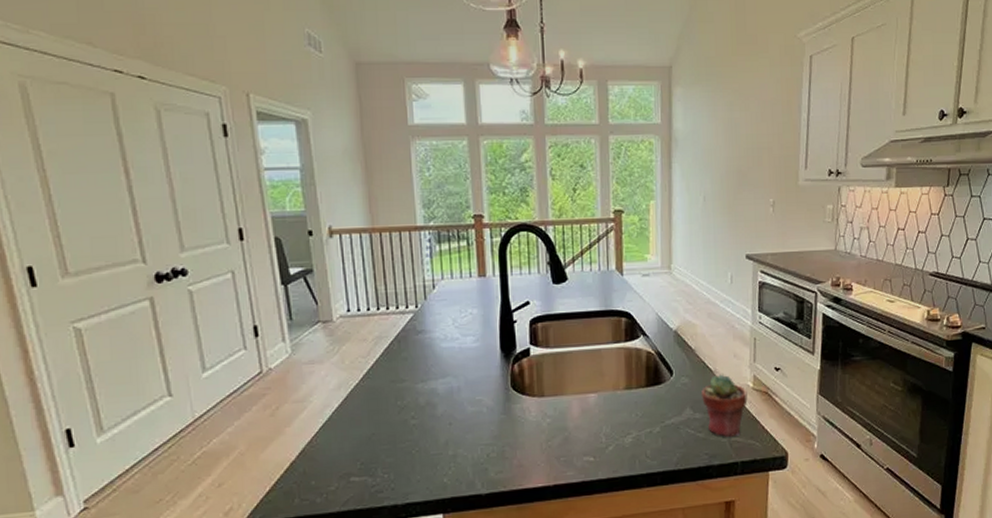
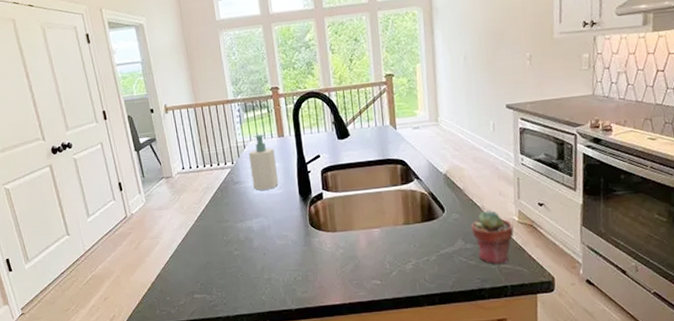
soap bottle: none [438,272,476,343] -> present [248,134,279,190]

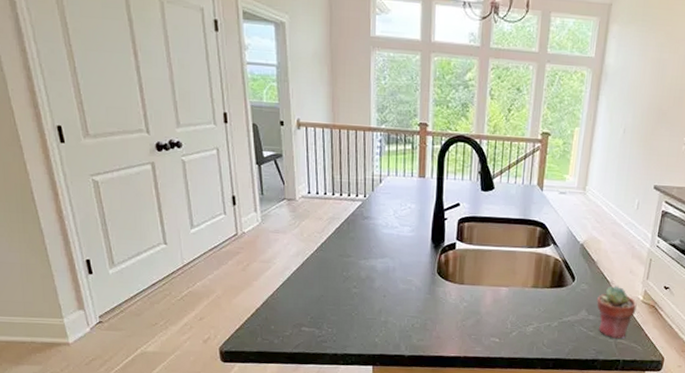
soap bottle: present [248,134,279,190] -> none [383,170,412,231]

